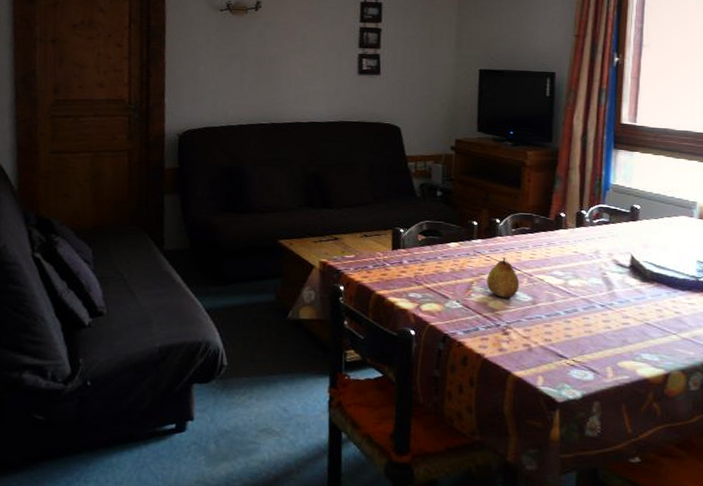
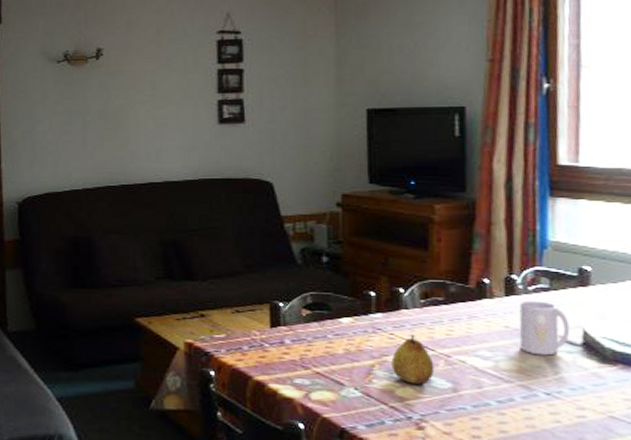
mug: none [584,231,622,276] -> present [519,300,570,356]

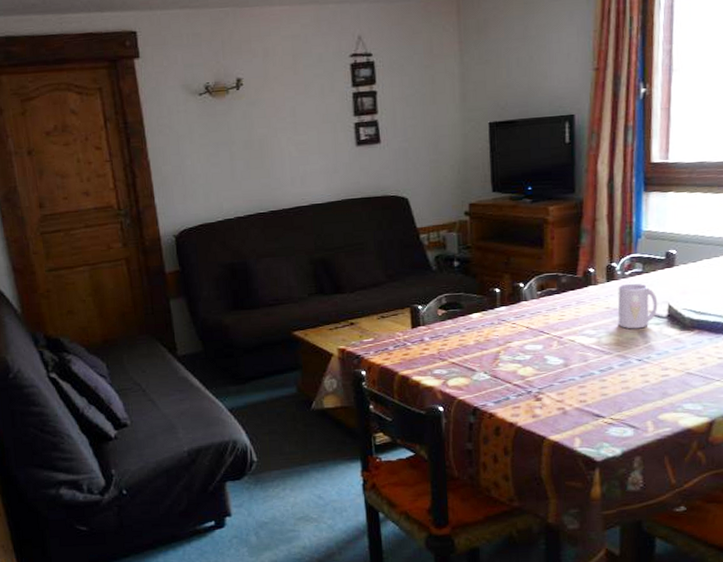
fruit: present [391,334,435,385] -> none [514,322,549,364]

